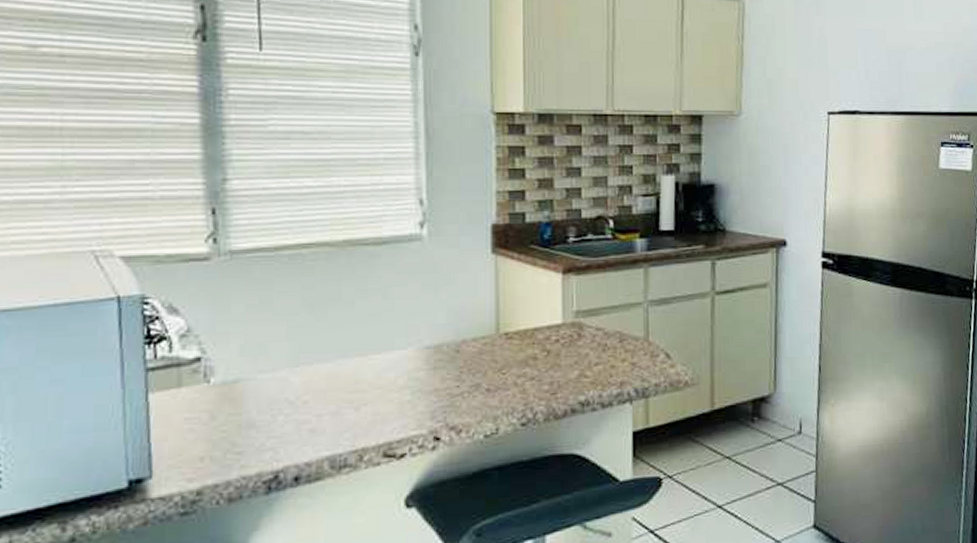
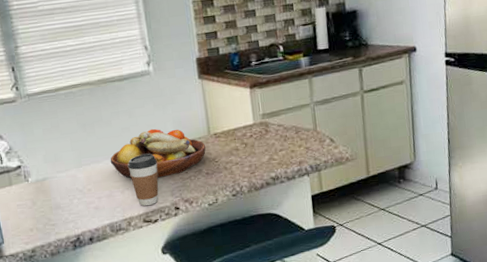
fruit bowl: none [344,318,490,391] -> present [110,128,206,179]
coffee cup: none [371,355,416,433] -> present [128,154,159,206]

